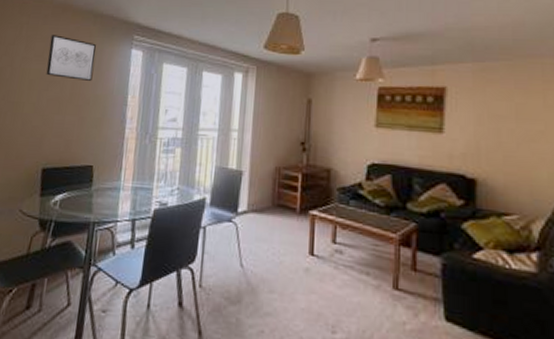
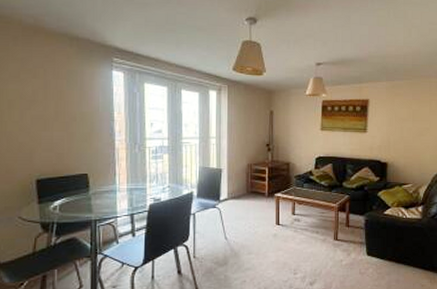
wall art: present [46,35,96,82] -> none [25,56,76,101]

